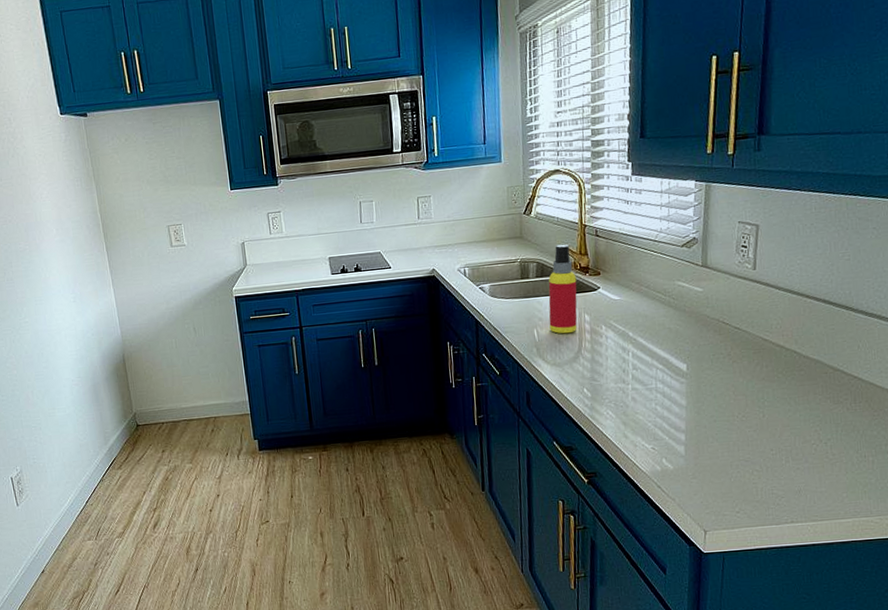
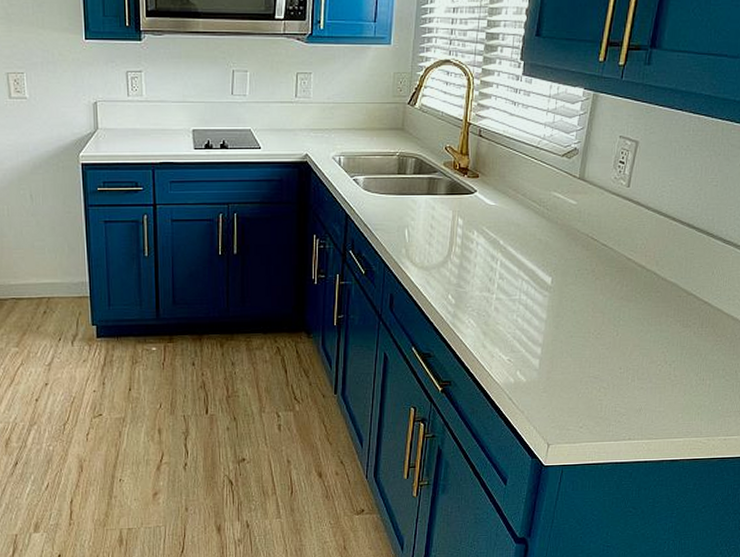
spray bottle: present [548,244,577,334] -> none [421,141,454,237]

